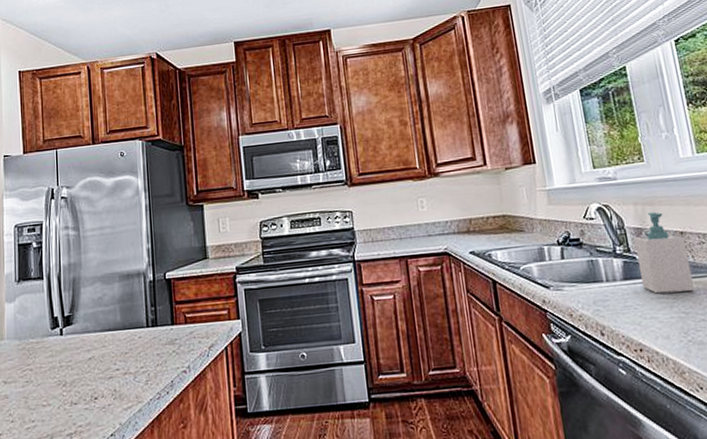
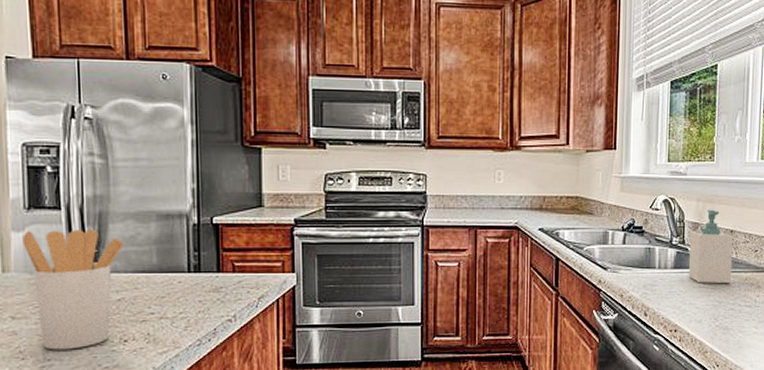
utensil holder: none [13,294,94,412] -> present [22,229,125,350]

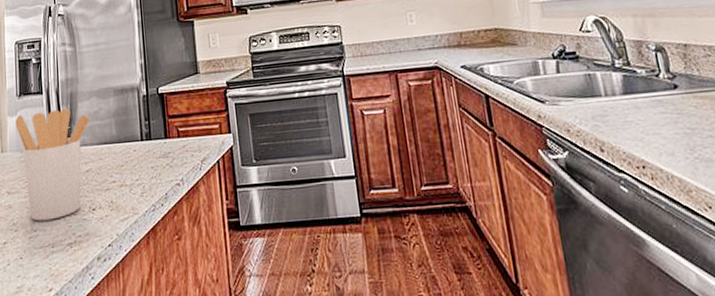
soap bottle: present [688,209,734,284] -> none [634,23,701,109]

